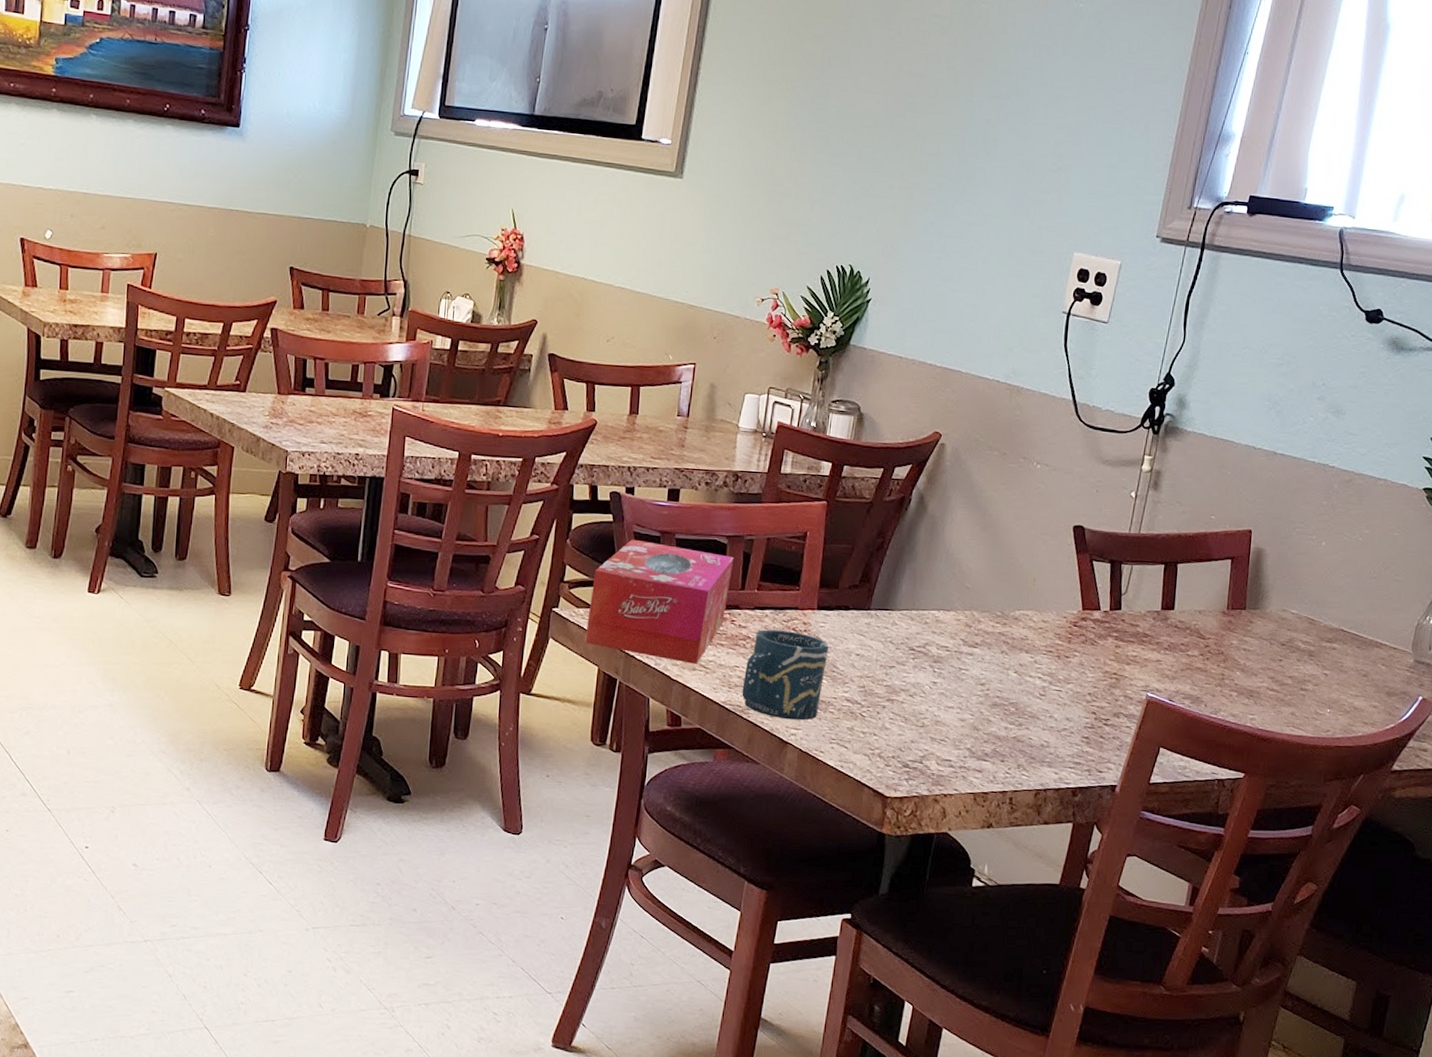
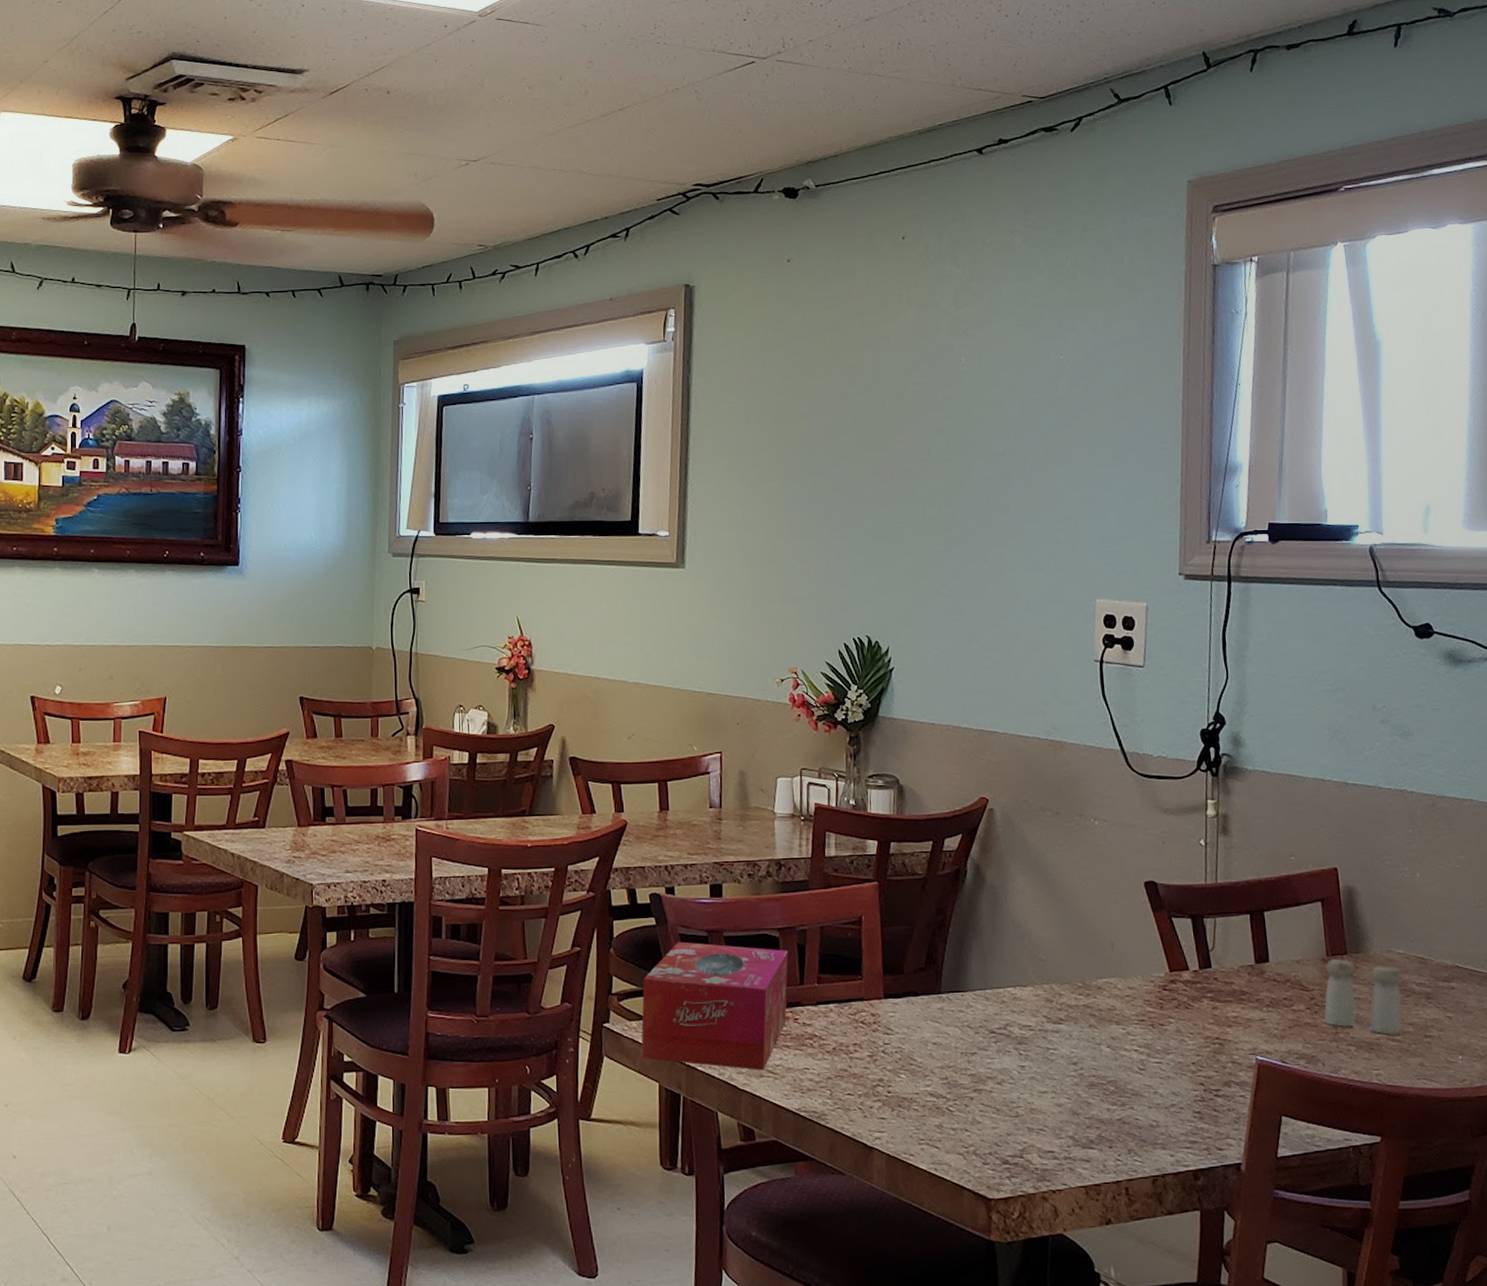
cup: present [742,629,830,721] -> none [815,1024,903,1122]
salt and pepper shaker: none [1214,613,1291,685] -> present [1324,959,1402,1035]

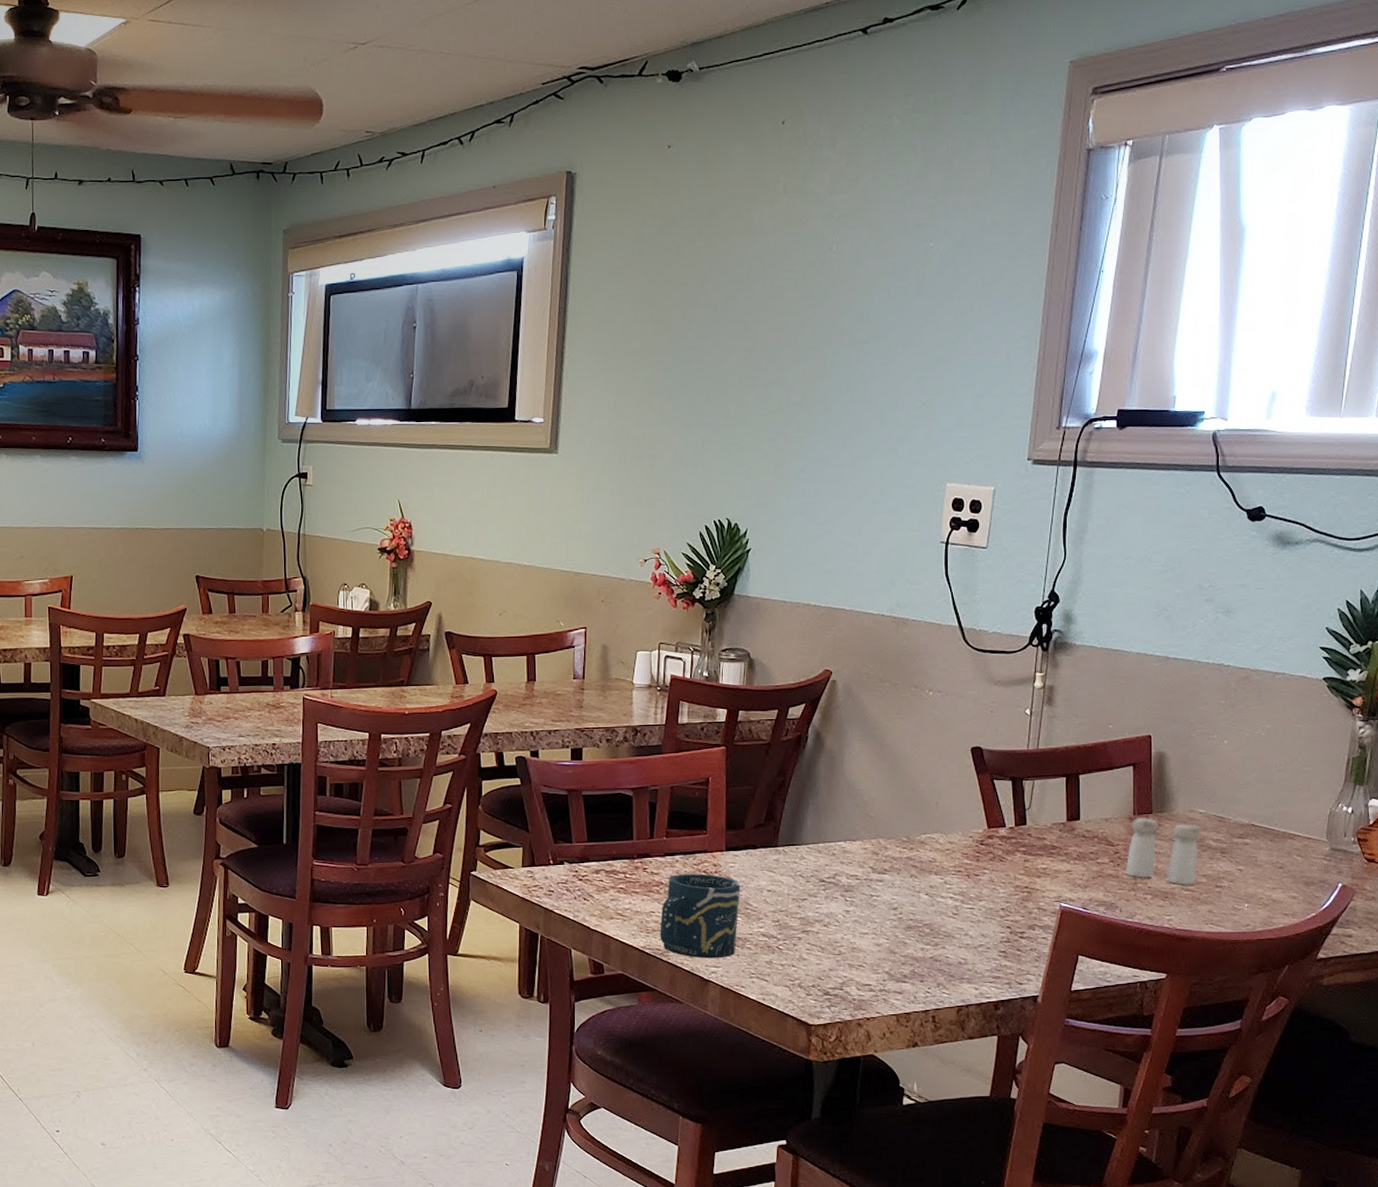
tissue box: present [641,941,789,1070] -> none [504,799,640,913]
cup: none [815,1024,903,1122] -> present [660,874,741,959]

